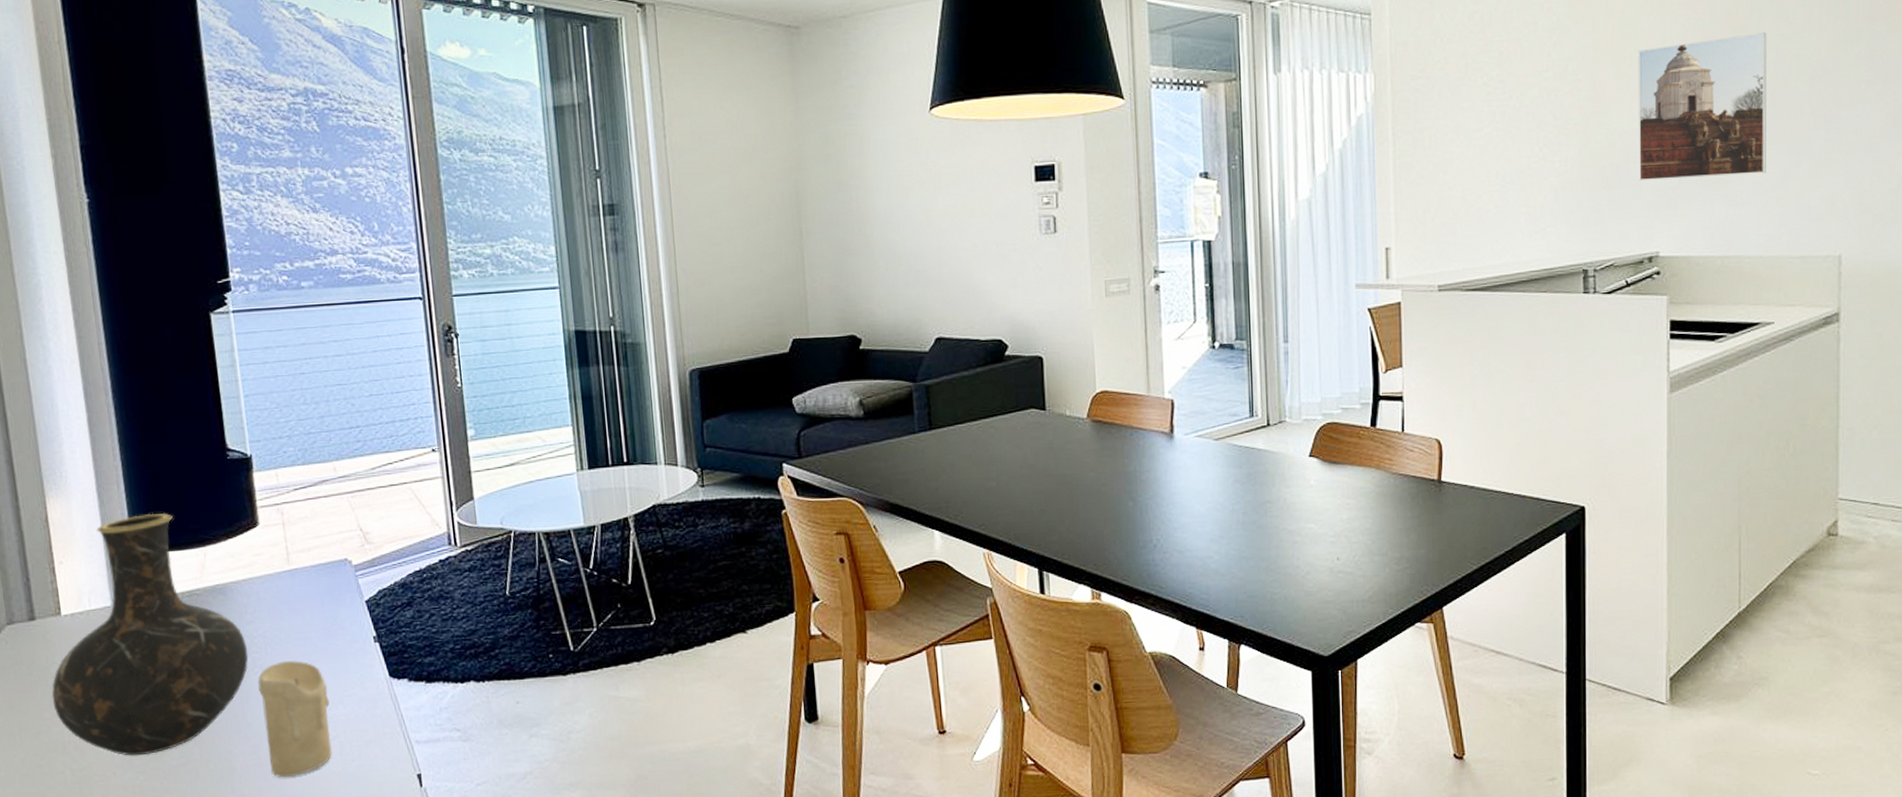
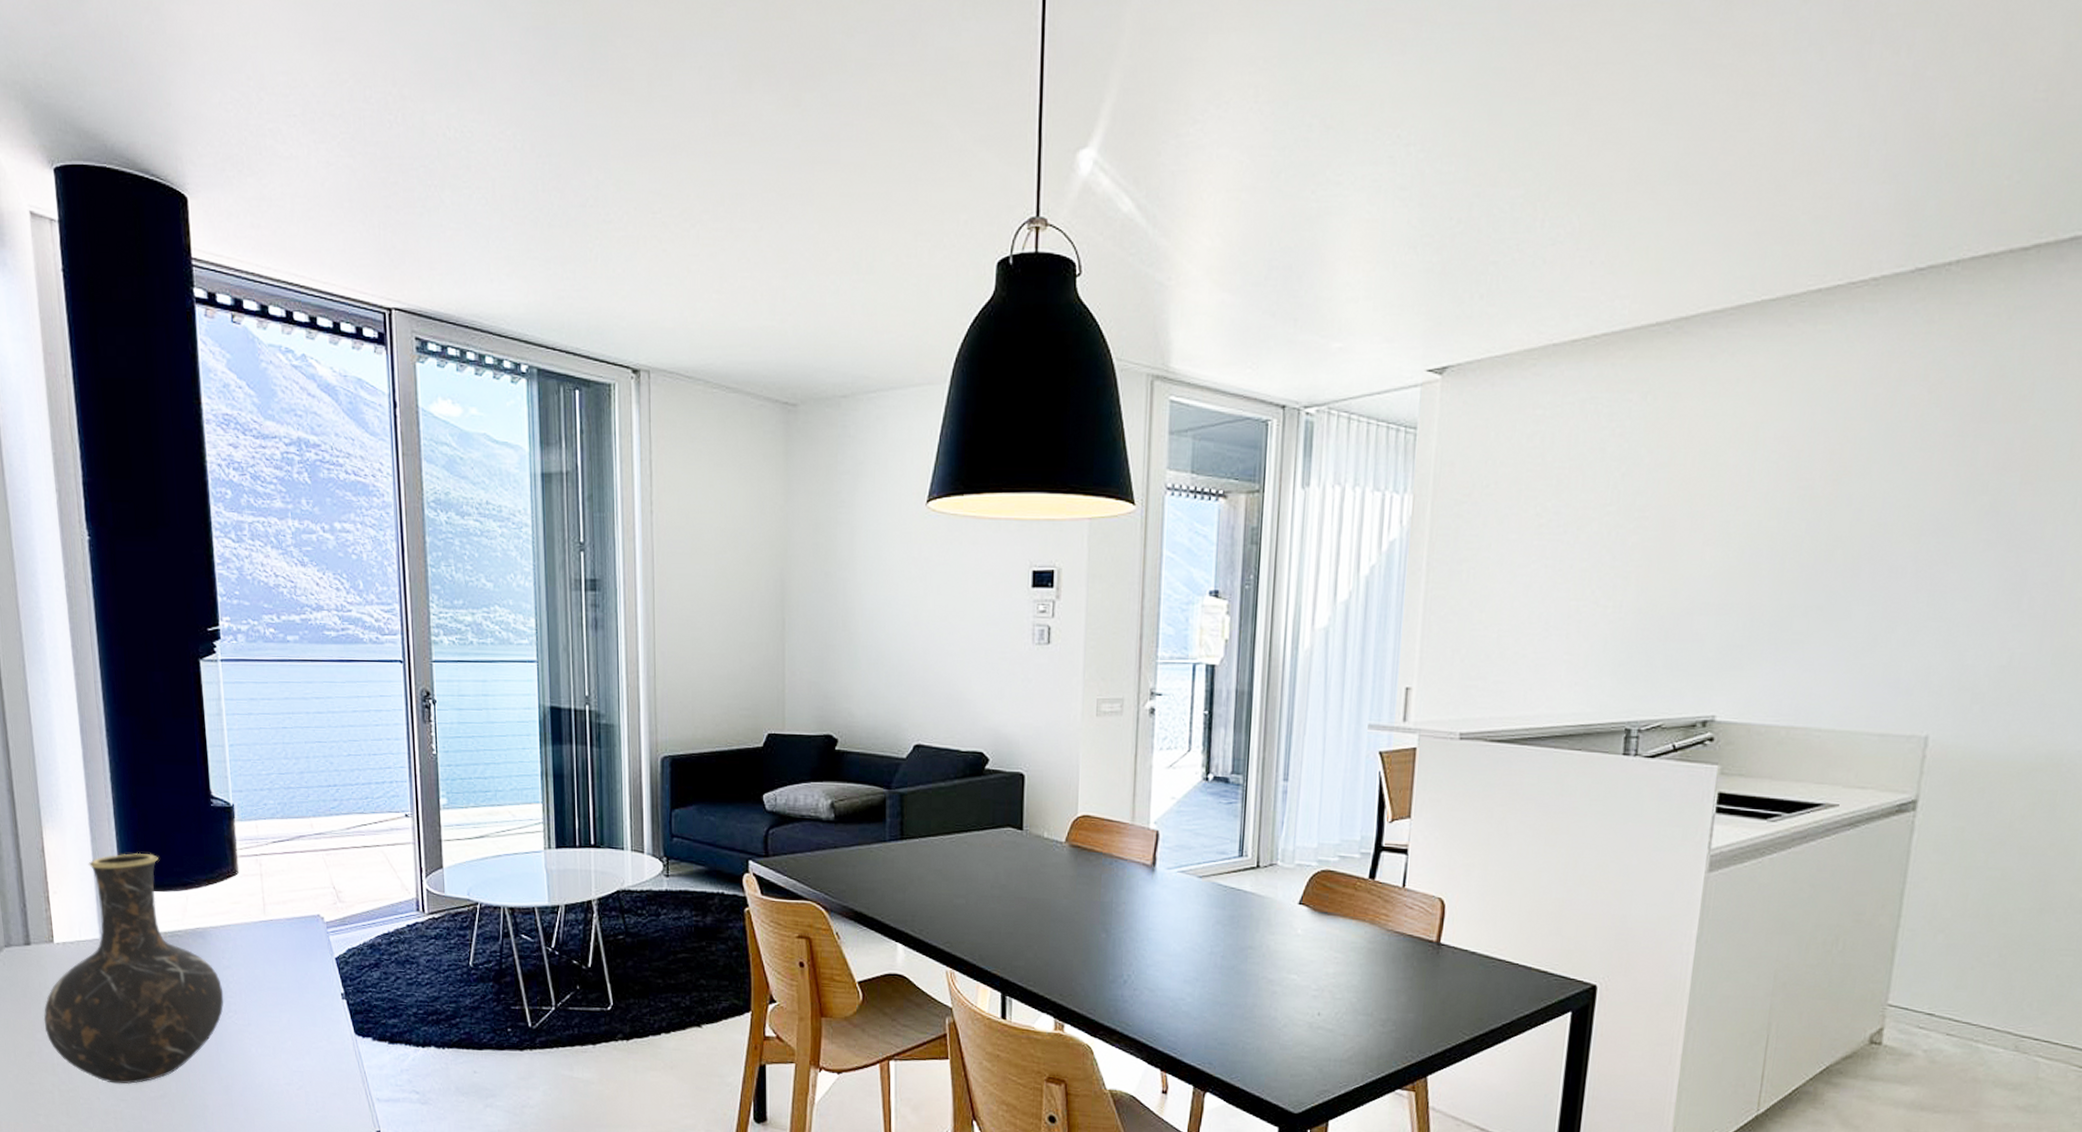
candle: present [258,661,332,778] -> none [232,1008,298,1120]
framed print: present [1638,32,1767,182] -> none [1703,476,1874,638]

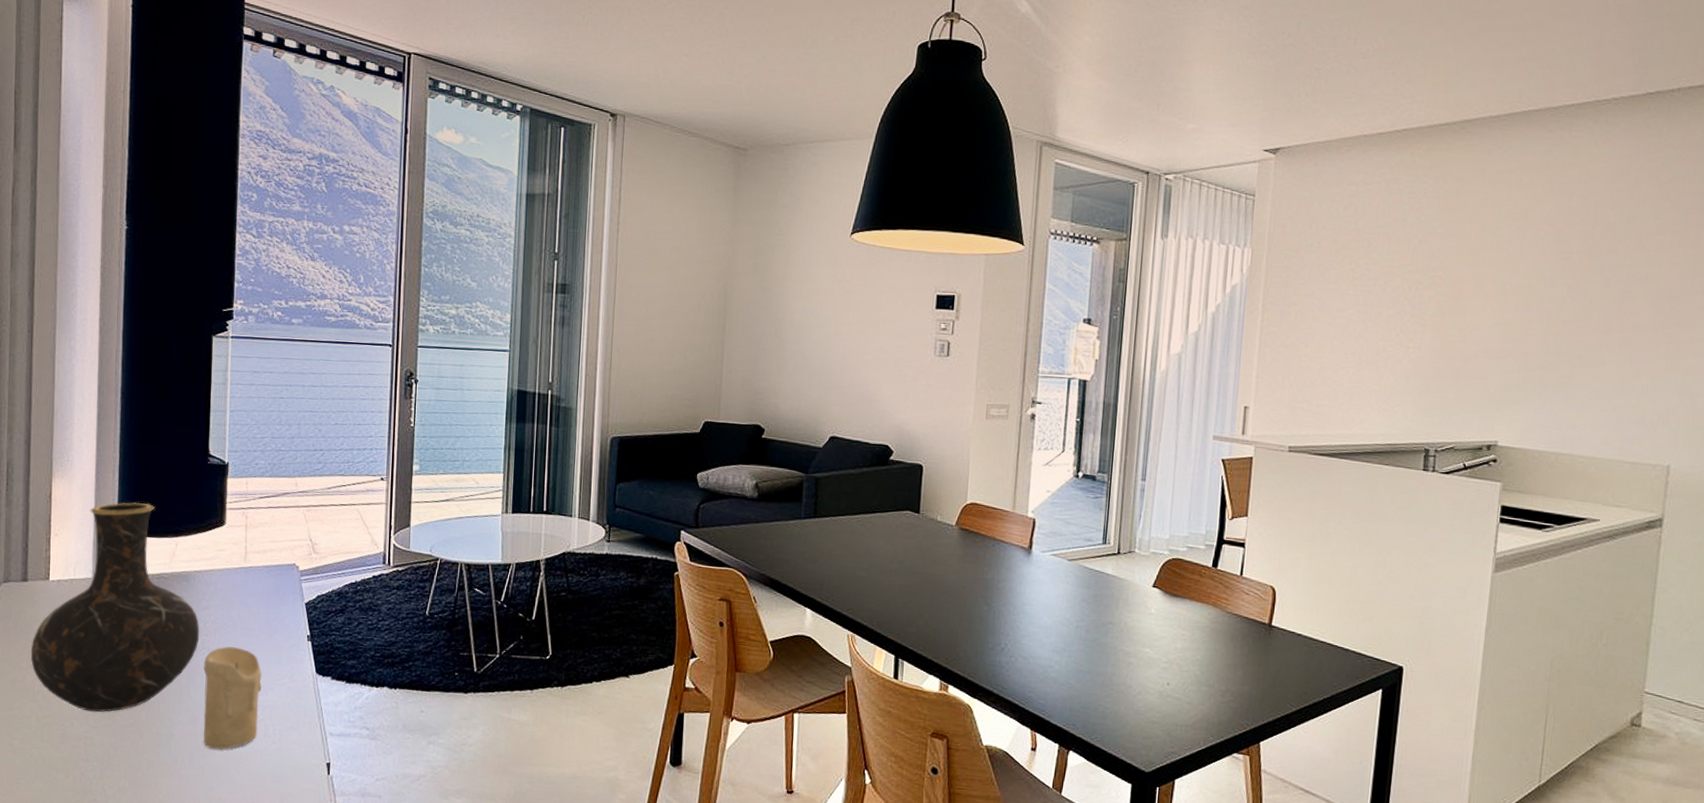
candle: none [232,1008,298,1120] -> present [203,646,262,750]

